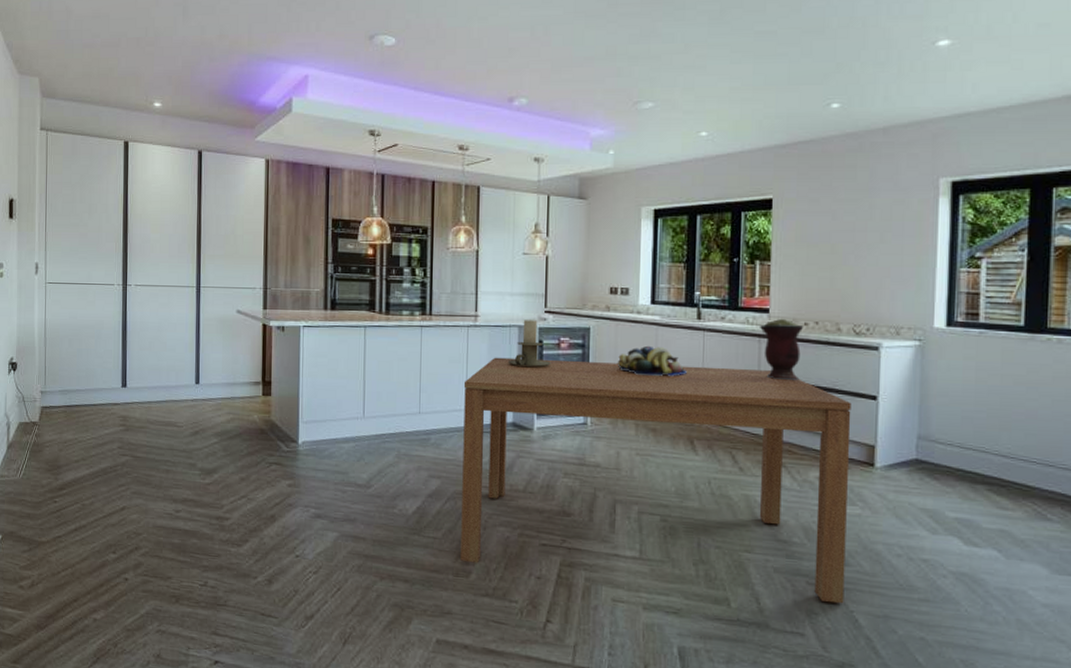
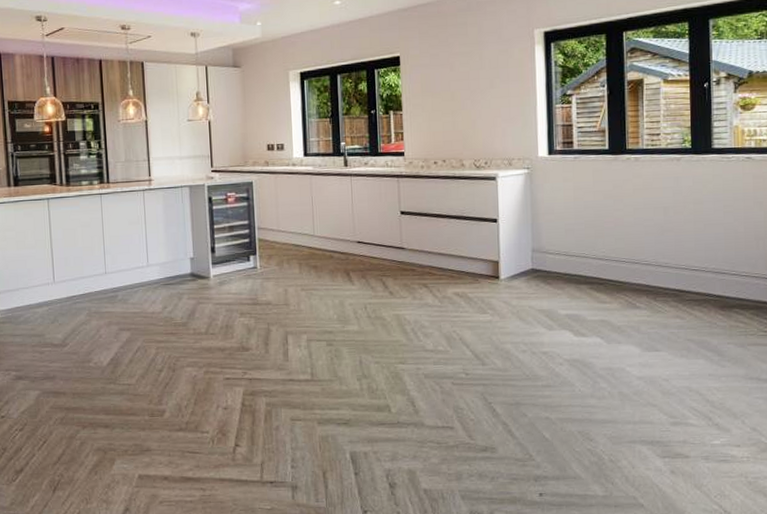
dining table: present [460,357,852,604] -> none [144,205,483,403]
candle holder: present [507,320,551,368] -> none [182,179,221,223]
fruit bowl: present [617,345,687,377] -> none [278,193,339,220]
vase: present [760,319,803,381] -> none [398,160,434,213]

